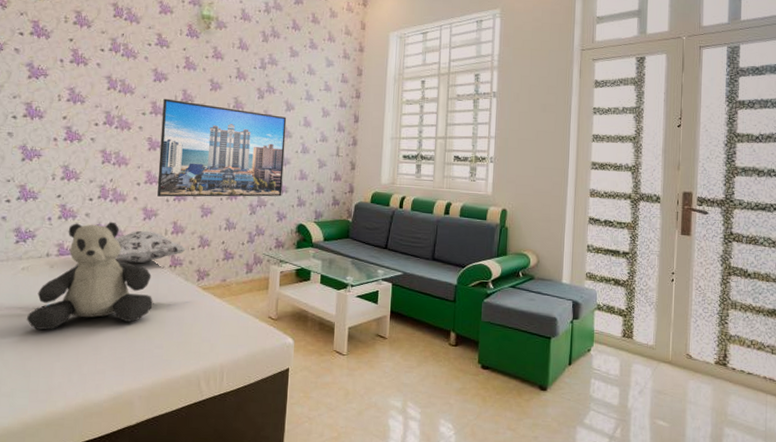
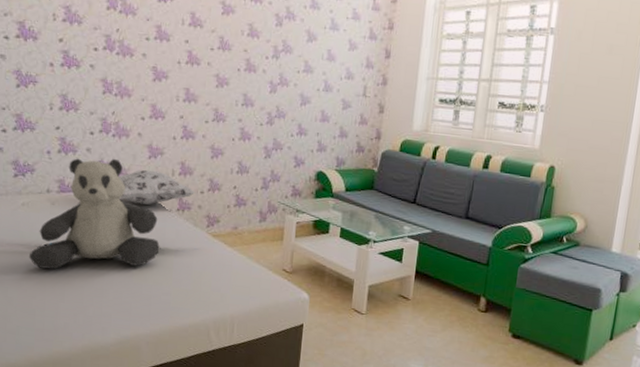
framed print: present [157,98,287,197] -> none [163,22,308,140]

